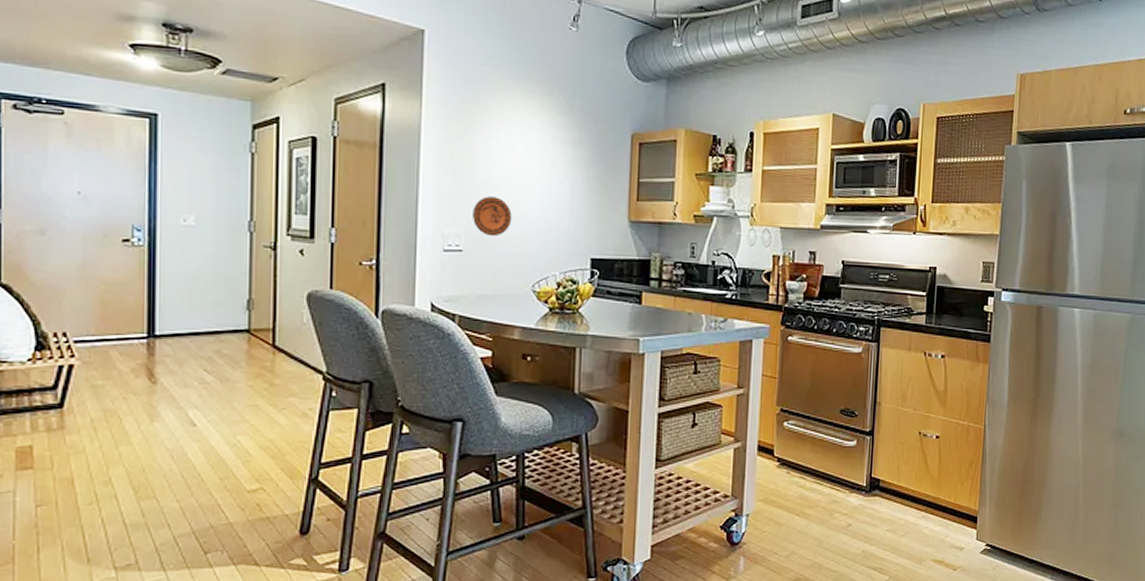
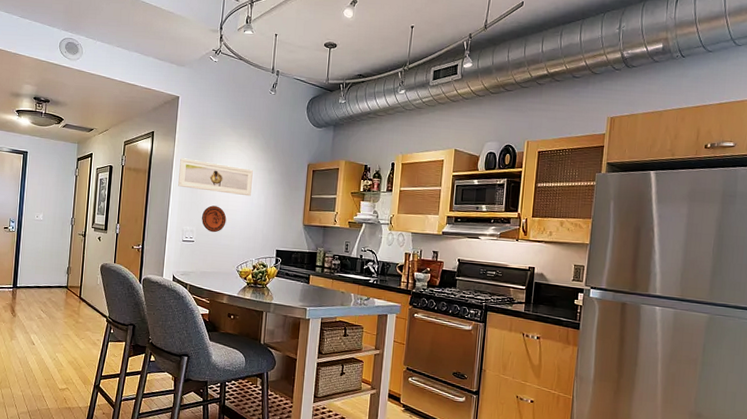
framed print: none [431,124,549,182] -> present [178,158,253,197]

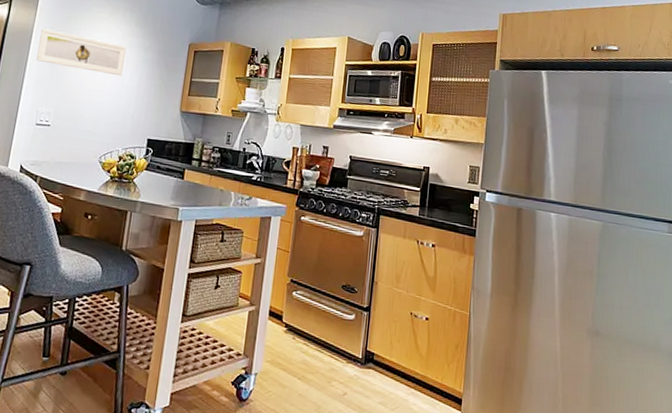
decorative plate: present [202,205,227,233] -> none [61,84,92,116]

